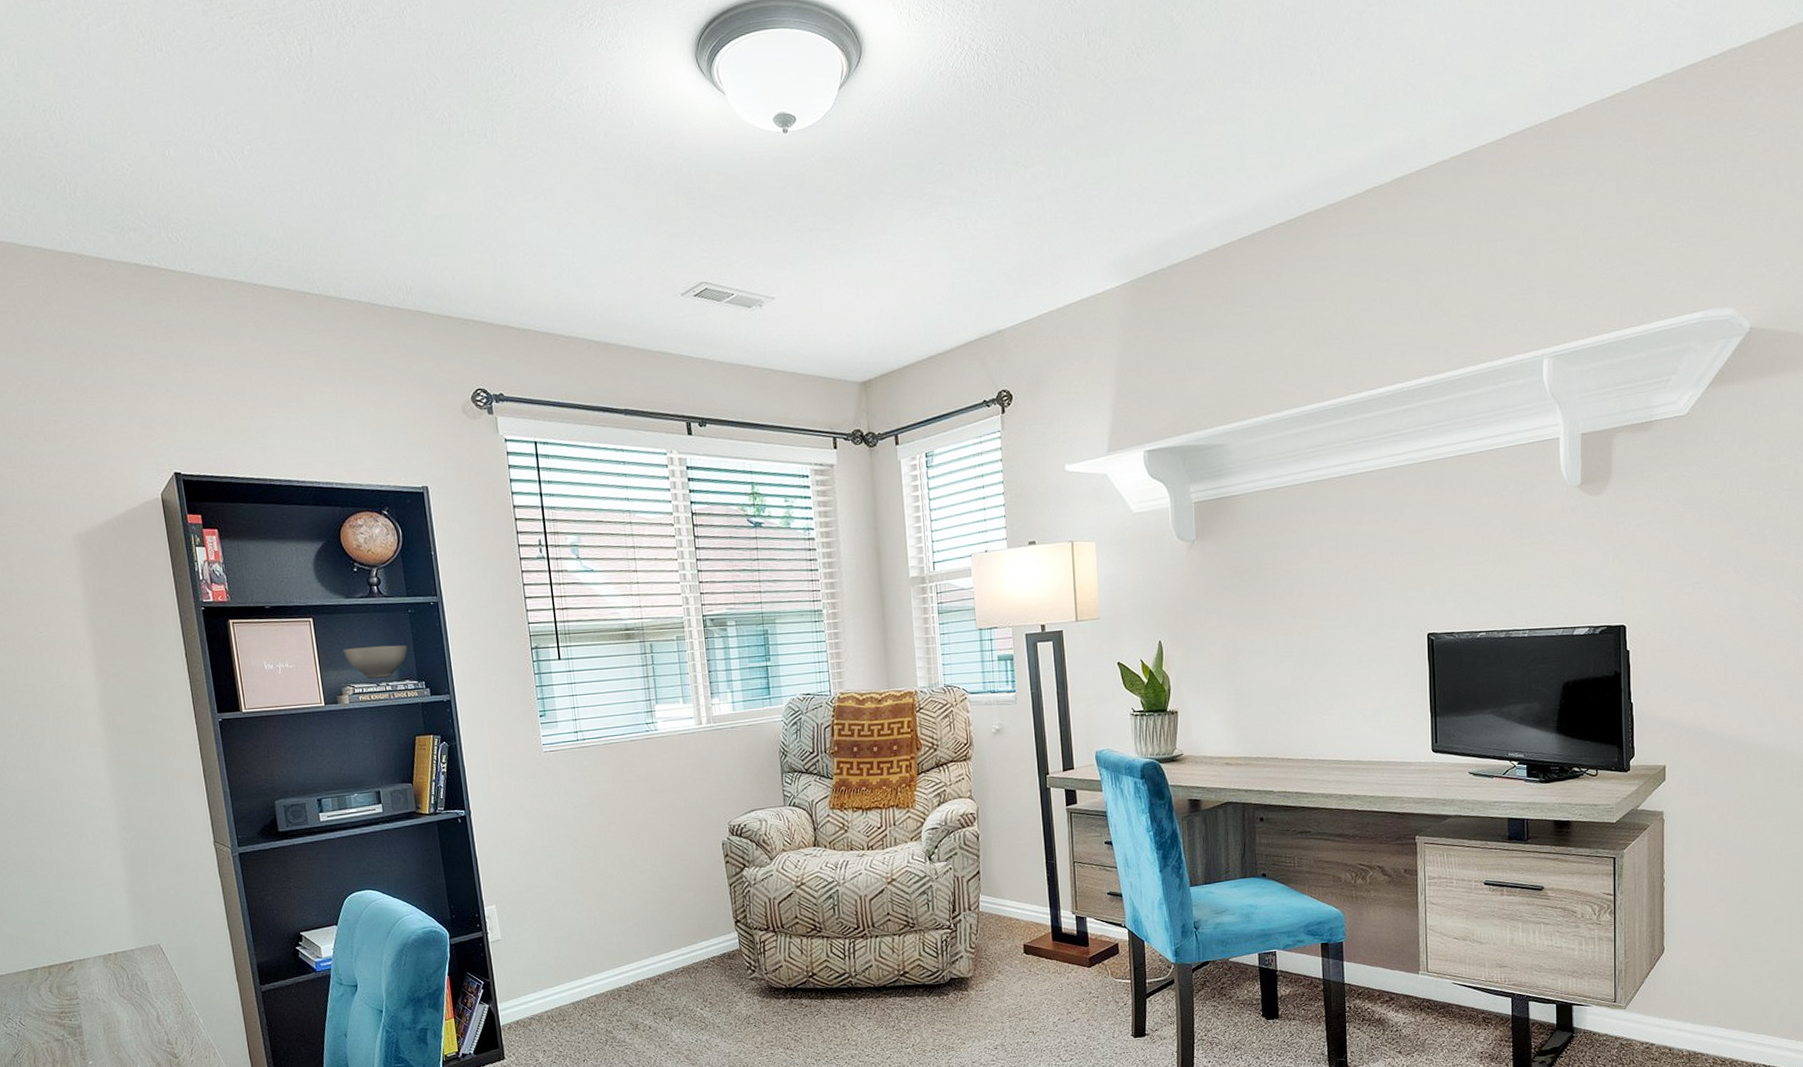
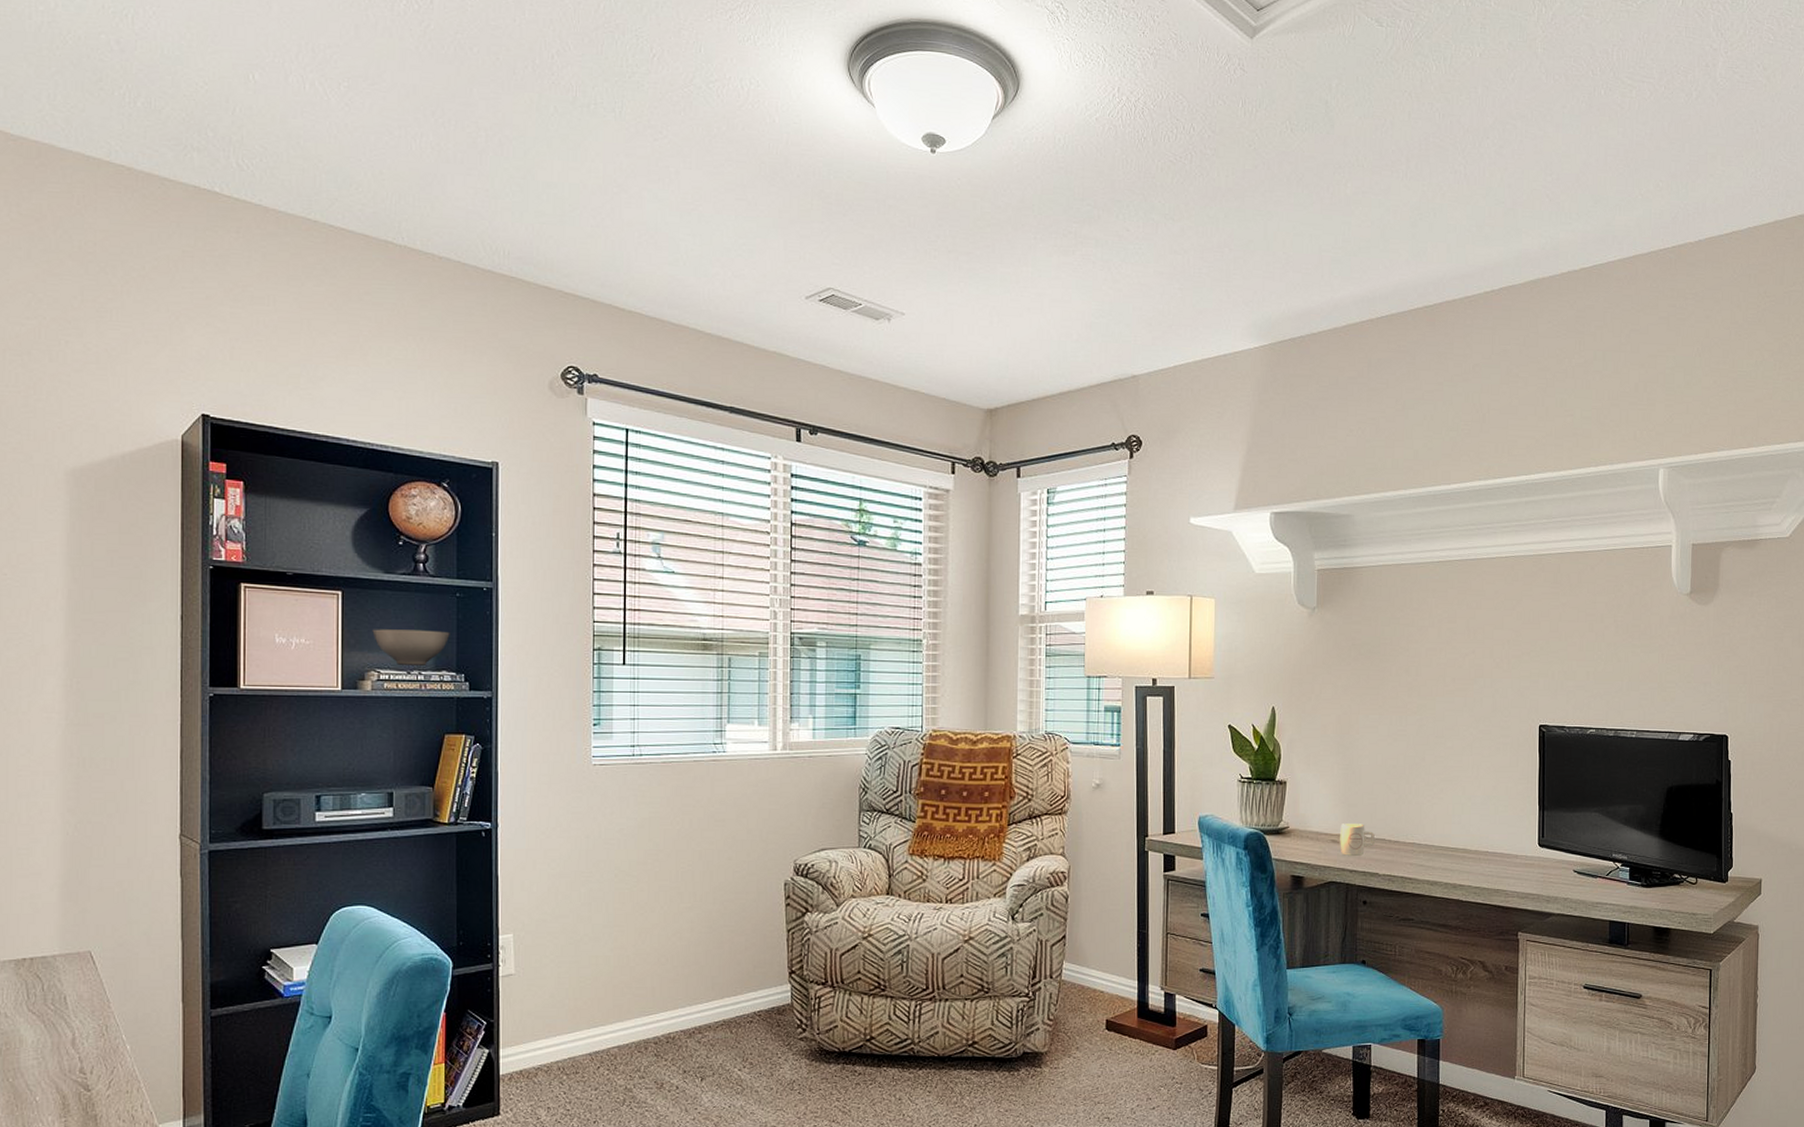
mug: none [1233,745,1268,777] -> present [1340,823,1375,856]

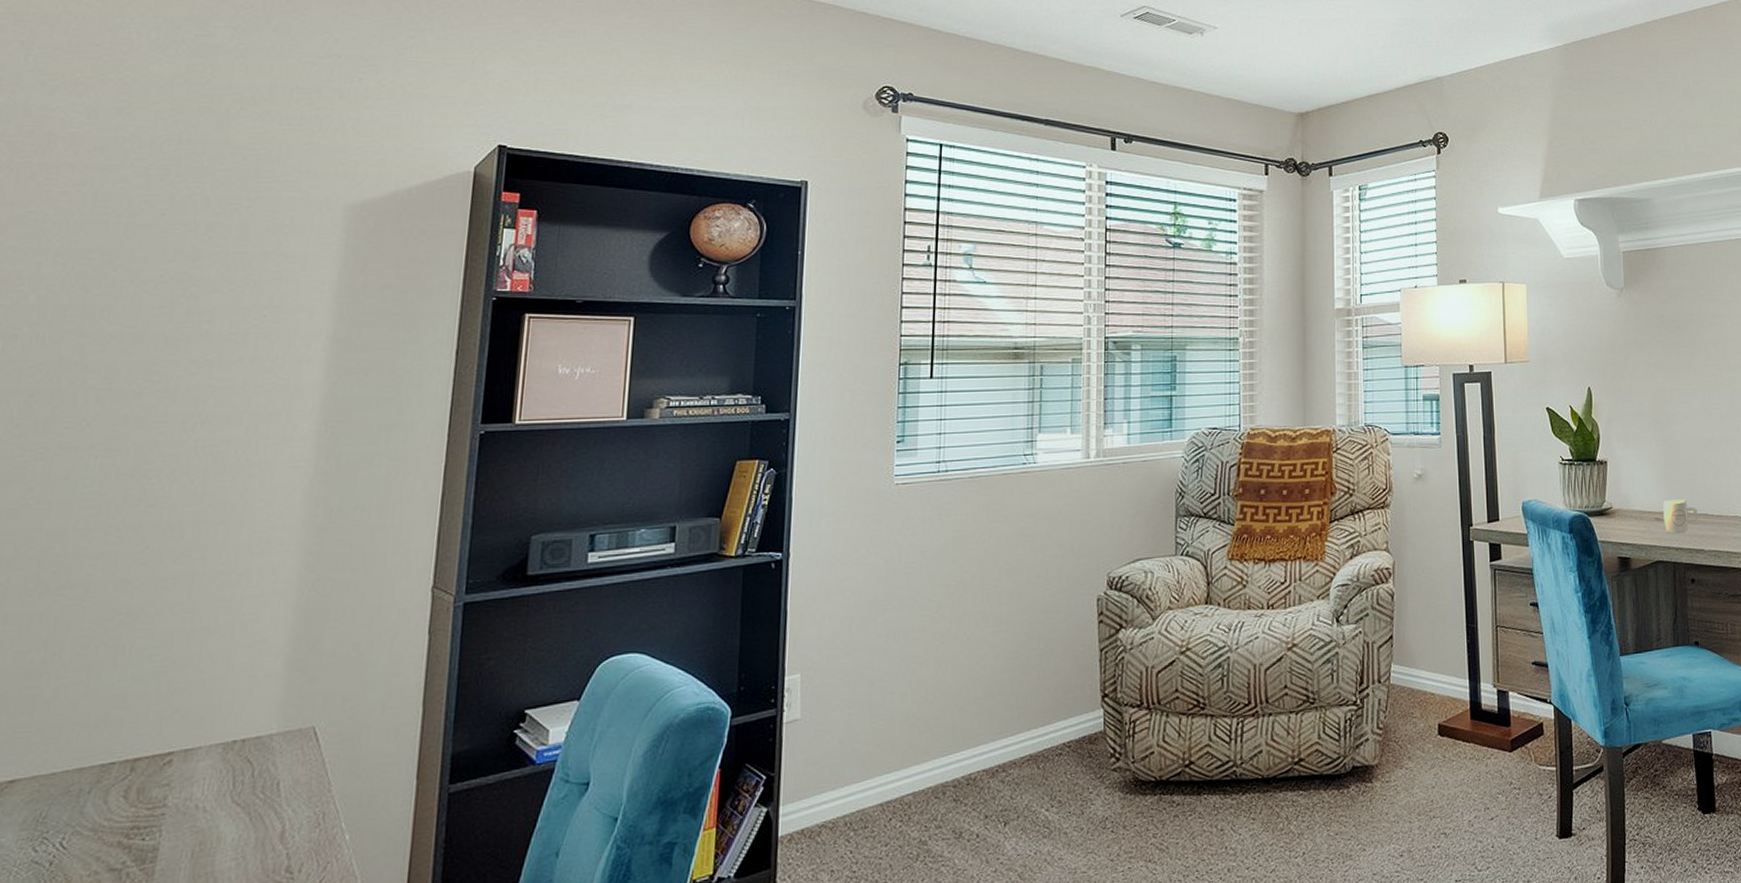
bowl: present [372,629,450,666] -> none [664,353,748,390]

